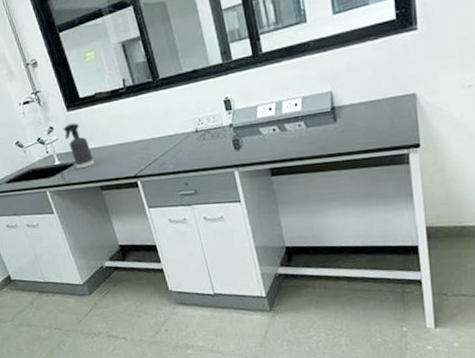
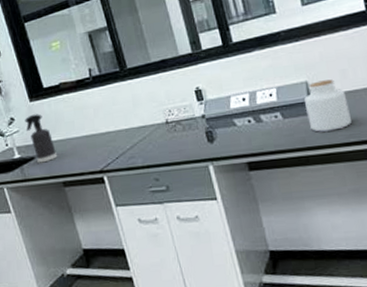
jar: none [327,89,370,140] -> present [303,79,352,132]

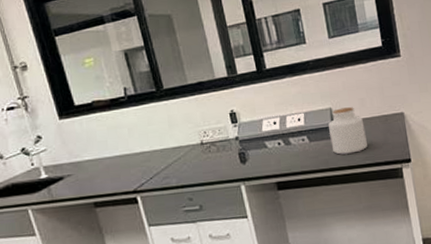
spray bottle: present [25,114,58,163] -> none [53,132,89,184]

